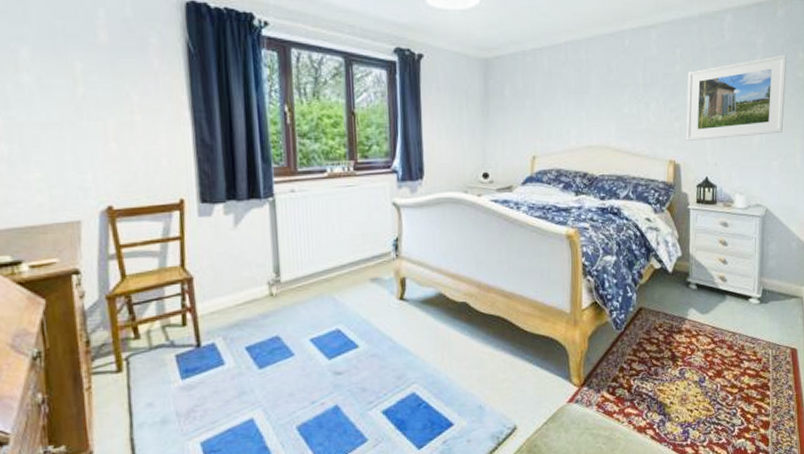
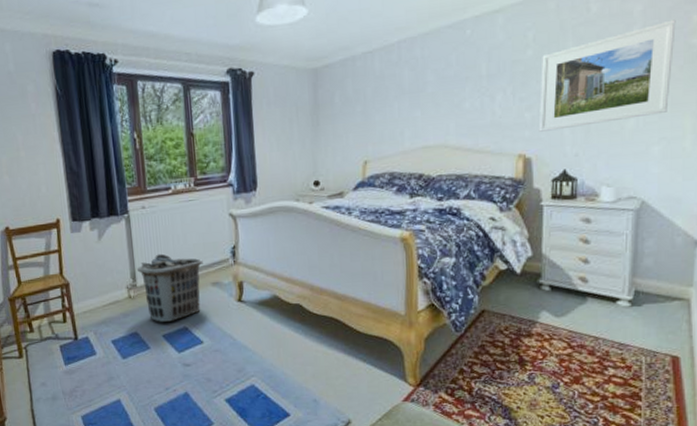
clothes hamper: none [282,244,361,324] -> present [137,253,203,322]

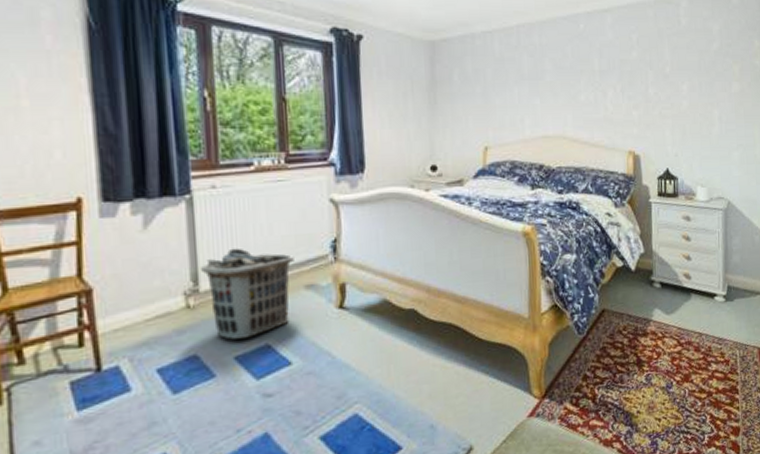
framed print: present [538,19,676,132] -> none [644,42,744,130]

